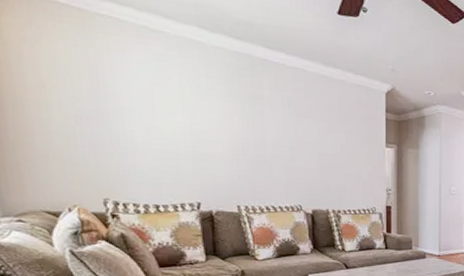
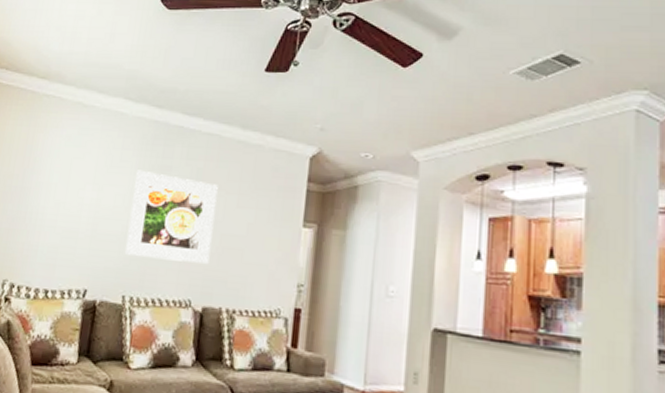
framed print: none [228,97,312,177] -> present [125,170,218,264]

